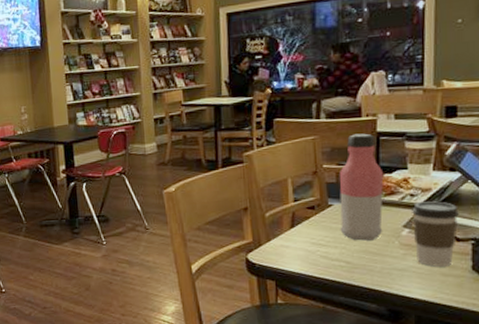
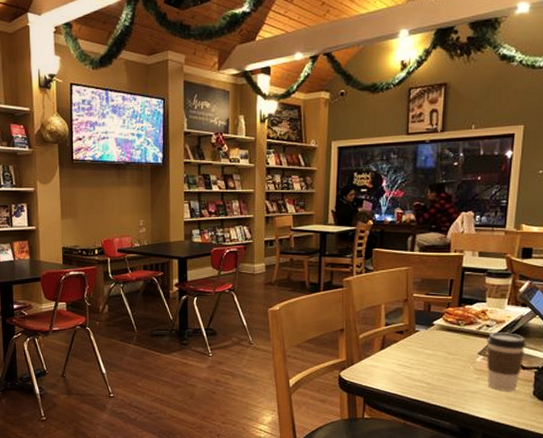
water bottle: present [339,133,384,241] -> none [423,267,466,365]

